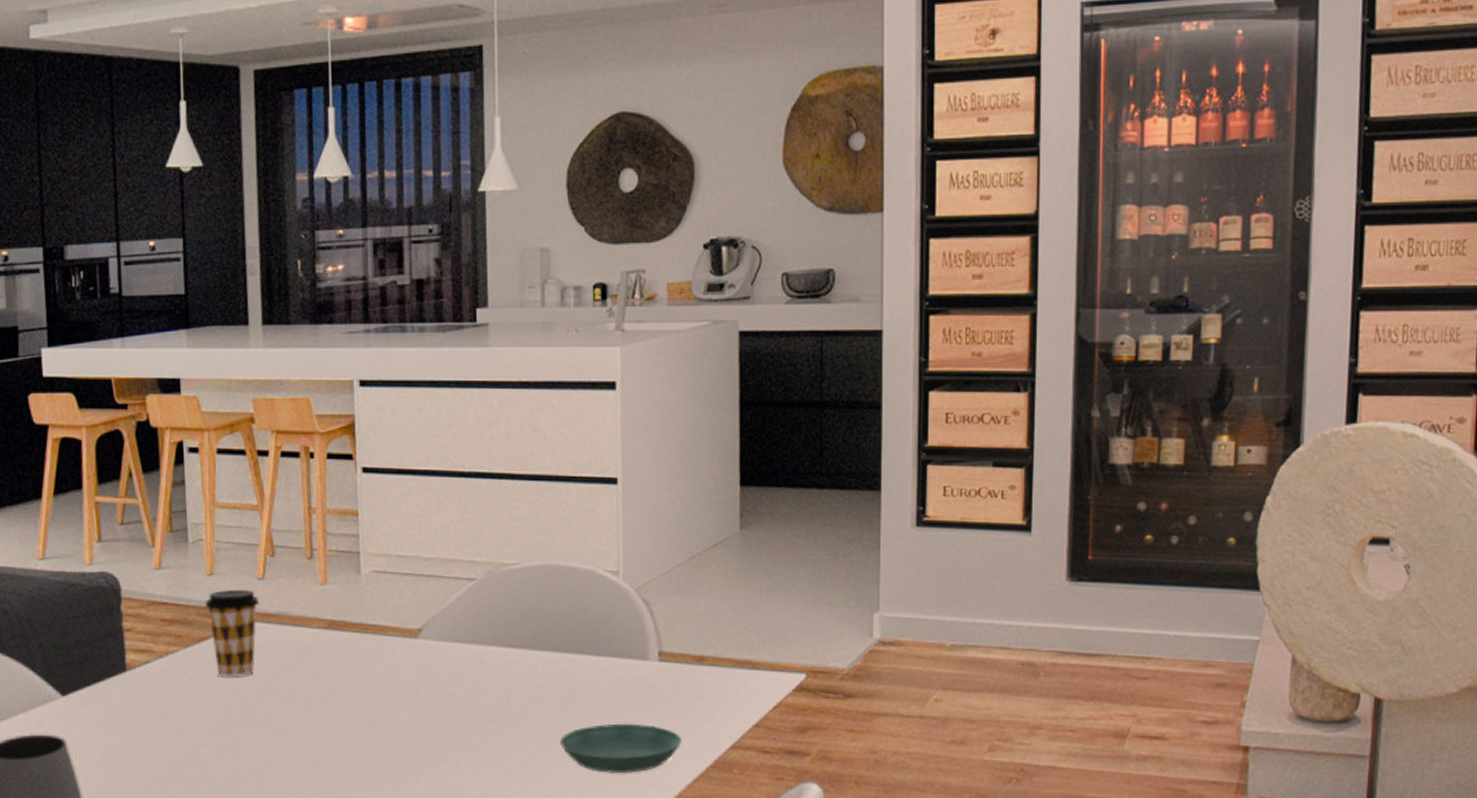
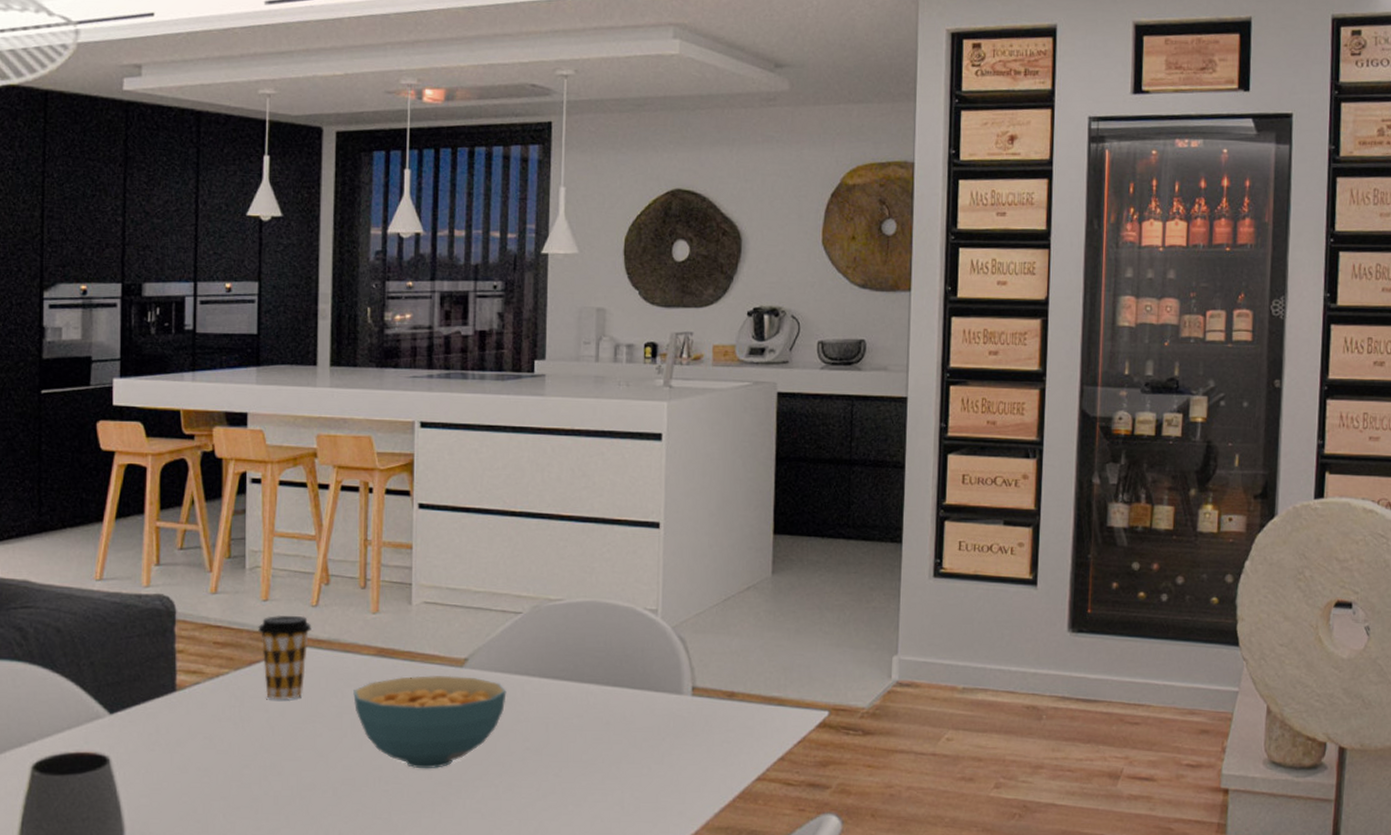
cereal bowl: none [306,646,464,745] -> present [353,675,507,769]
saucer: present [560,723,682,774] -> none [596,753,711,803]

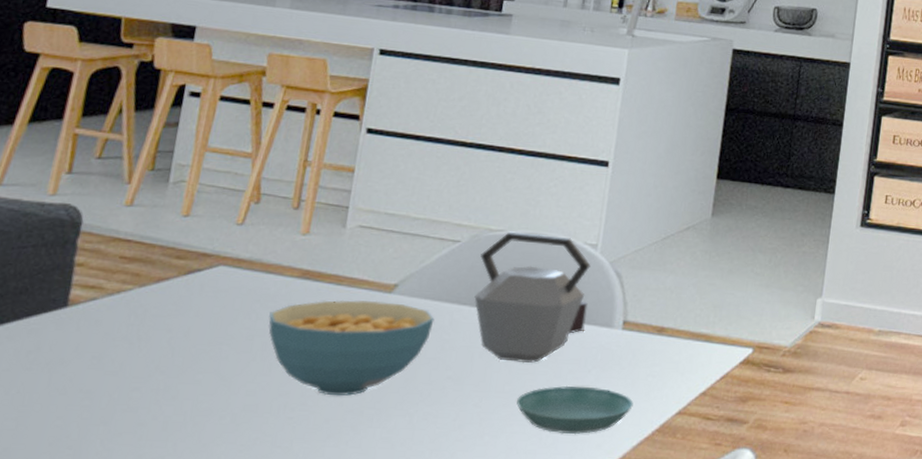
coffee cup: present [258,615,312,701] -> none [170,231,234,321]
kettle: none [542,600,654,733] -> present [474,231,591,363]
saucer: none [596,753,711,803] -> present [517,385,634,435]

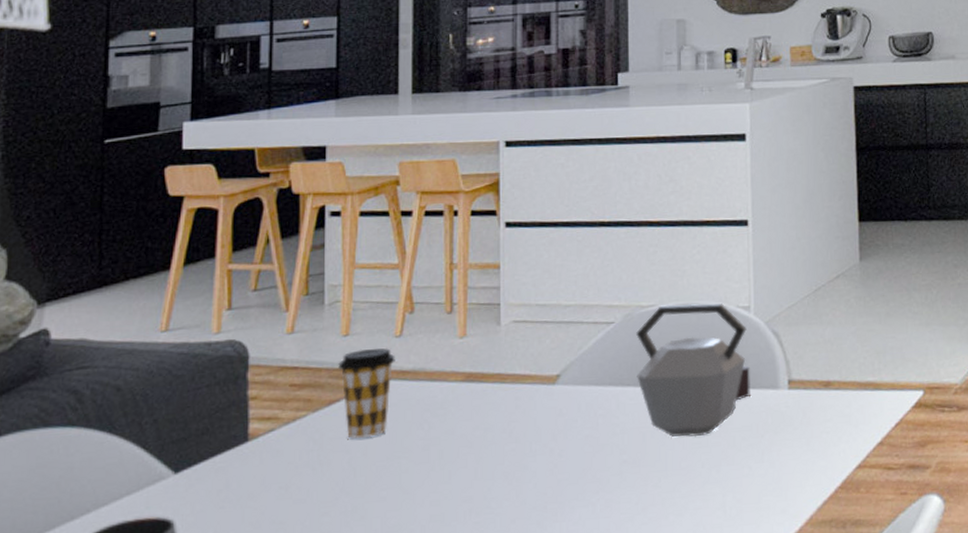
coffee cup: none [170,231,234,321] -> present [338,348,395,440]
cereal bowl: present [268,300,435,396] -> none [441,393,601,495]
saucer: present [517,385,634,435] -> none [695,452,812,504]

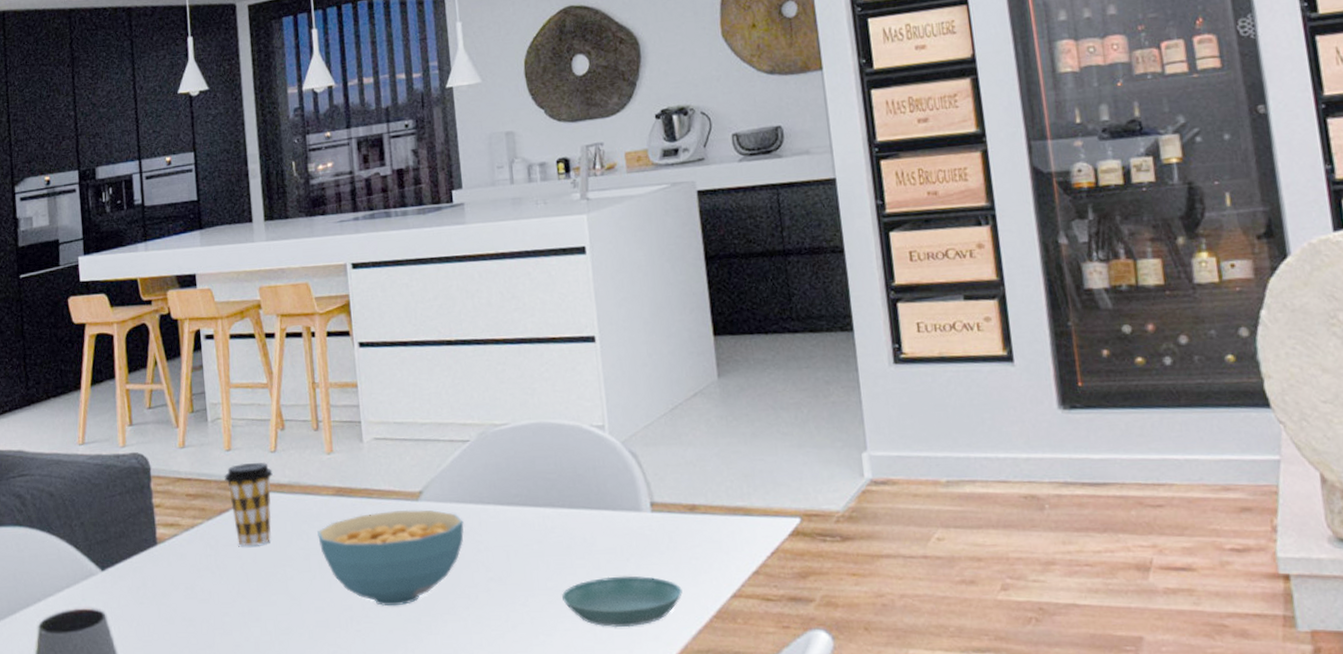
cereal bowl: none [441,393,601,495] -> present [317,509,464,606]
kettle: present [636,303,750,437] -> none [492,422,612,558]
saucer: none [695,452,812,504] -> present [562,576,683,628]

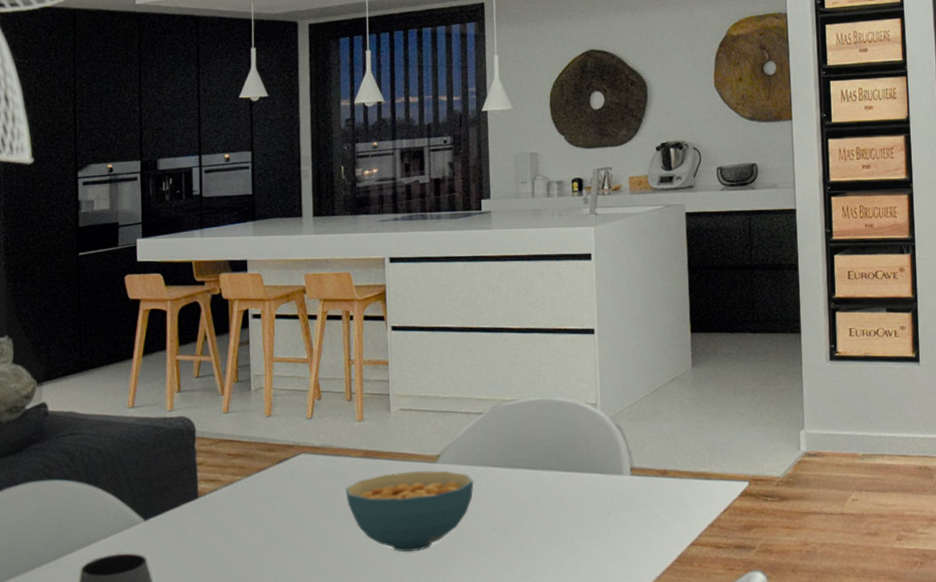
coffee cup: present [224,462,273,547] -> none [264,427,308,501]
saucer: present [562,576,683,628] -> none [553,527,651,570]

